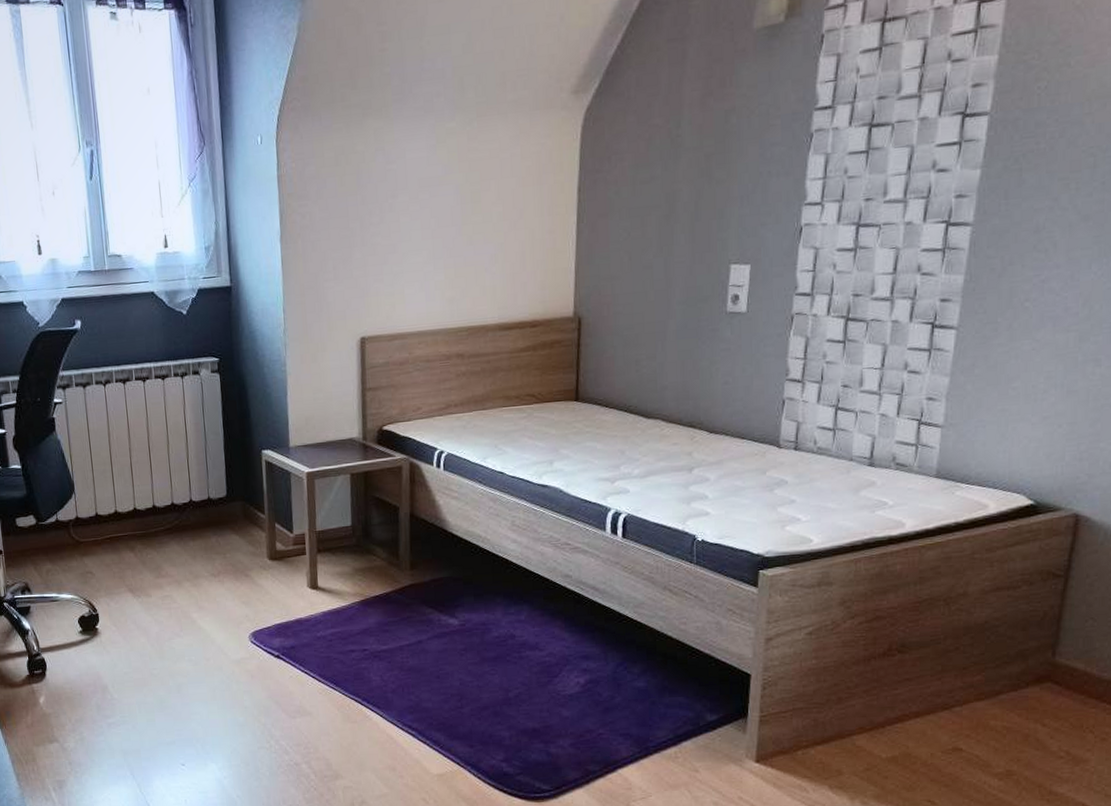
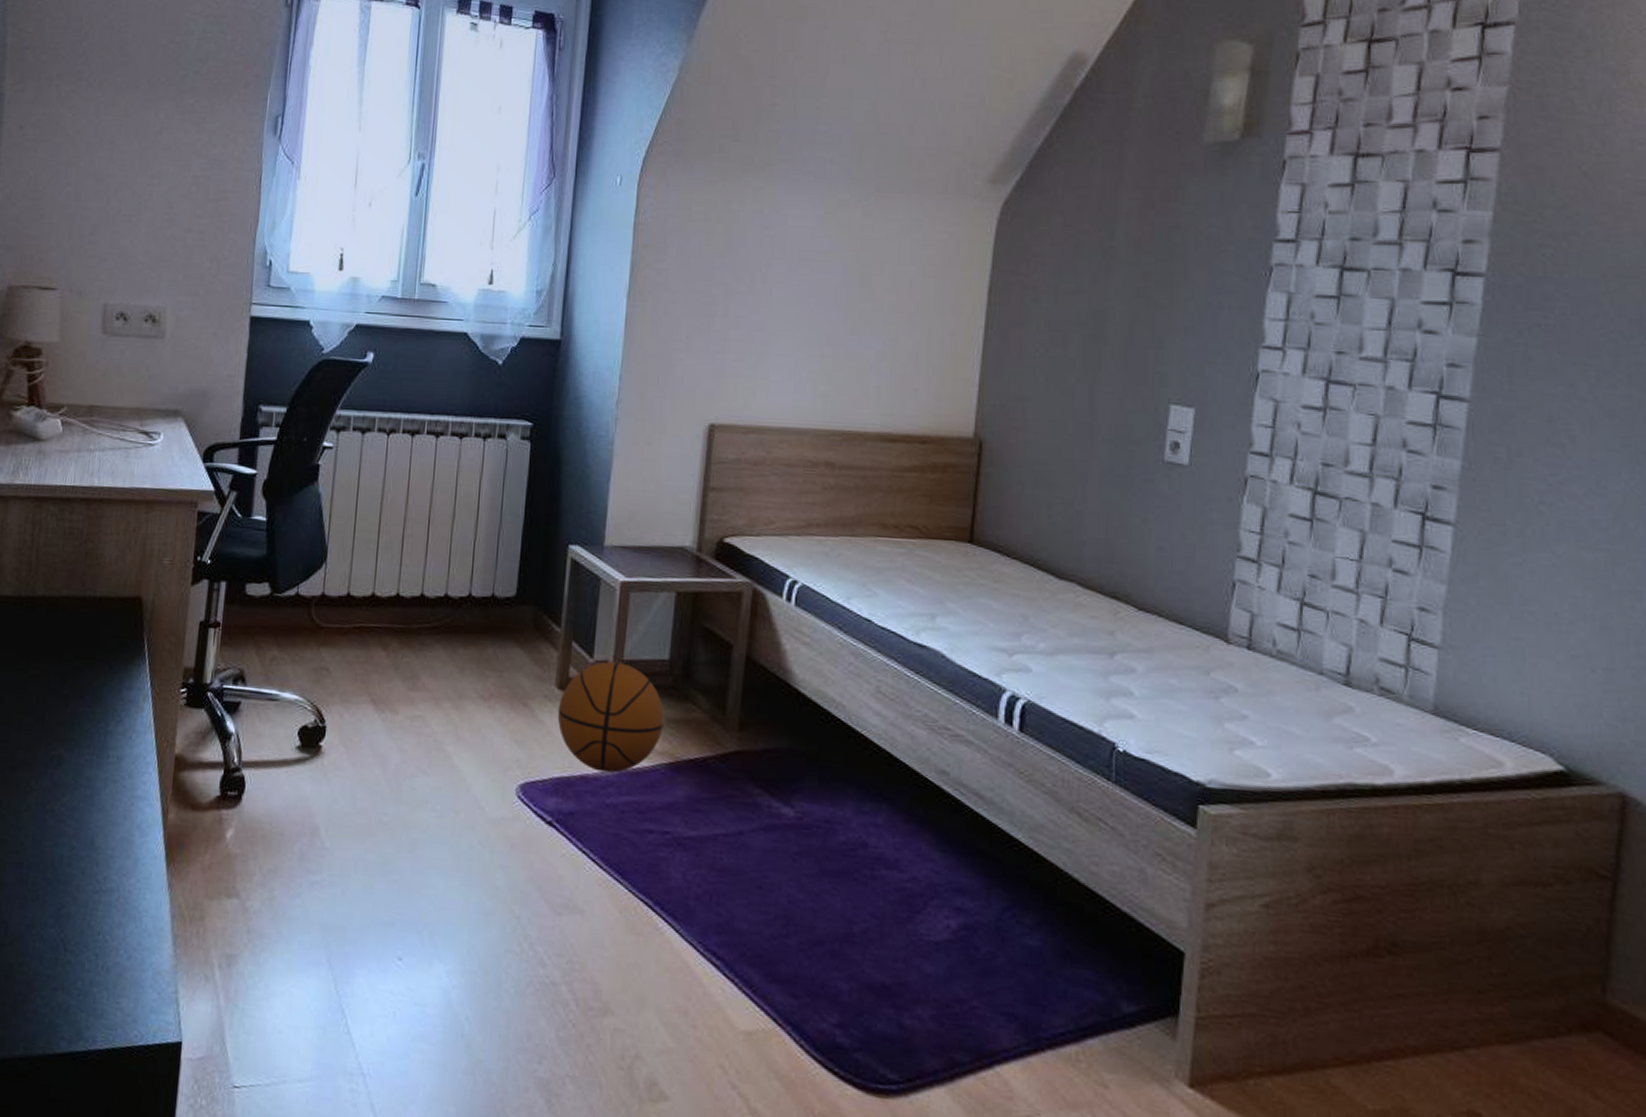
basketball: none [271,533,353,615] -> present [557,661,664,773]

